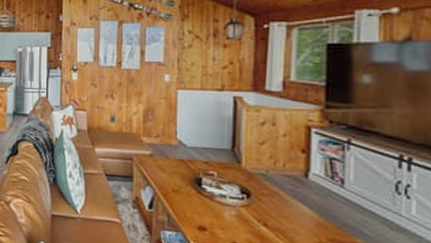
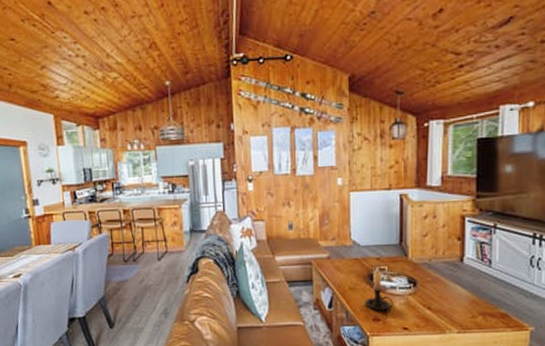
candle holder: none [190,171,222,223] -> present [365,266,393,312]

